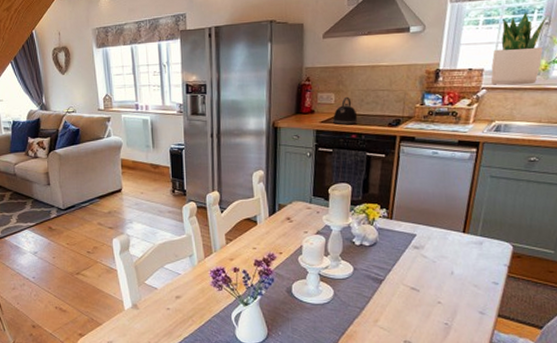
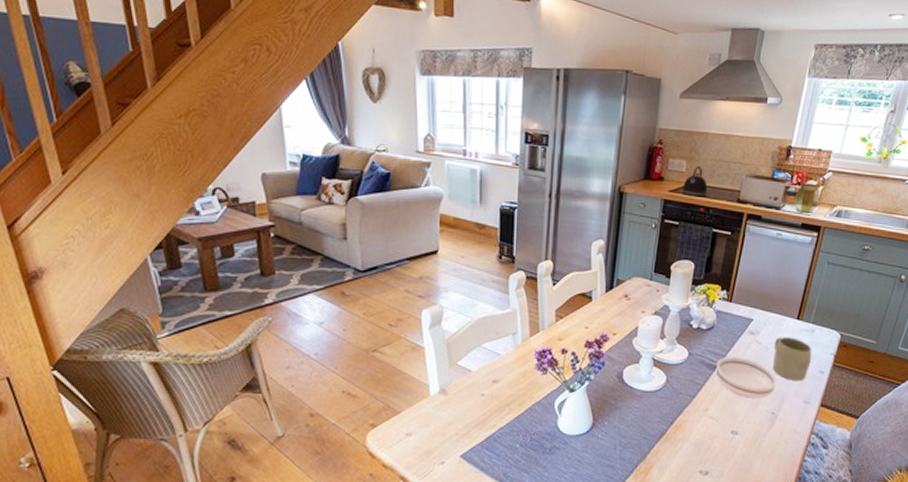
bowl: none [383,270,448,310] -> present [716,356,777,398]
toaster: none [389,98,443,130] -> present [738,173,791,209]
mug: none [440,250,483,292] -> present [773,337,812,380]
jar: none [448,102,474,131] -> present [795,183,819,213]
planter: present [491,12,549,85] -> none [838,97,894,172]

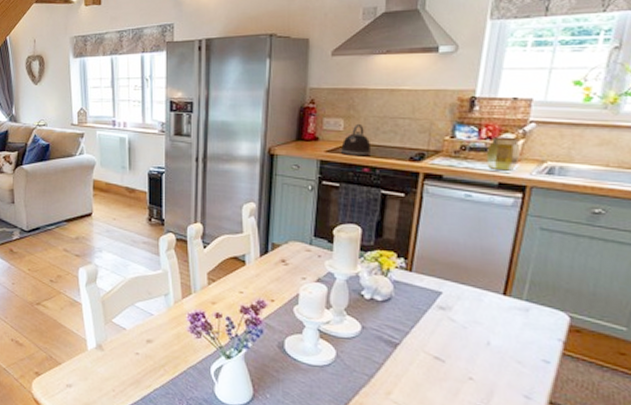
bowl: present [716,356,777,398] -> none [398,333,482,387]
toaster: present [738,173,791,209] -> none [410,129,480,167]
mug: present [773,337,812,380] -> none [473,315,530,369]

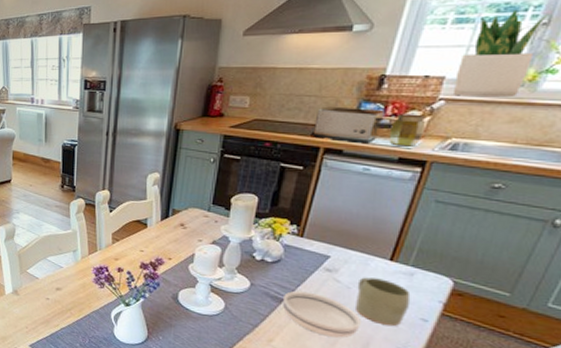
kettle: present [341,123,372,157] -> none [245,101,275,132]
bowl: none [398,333,482,387] -> present [283,290,361,338]
toaster: none [410,129,480,167] -> present [312,106,385,143]
mug: none [473,315,530,369] -> present [356,277,411,326]
planter: none [542,33,619,120] -> present [454,9,549,98]

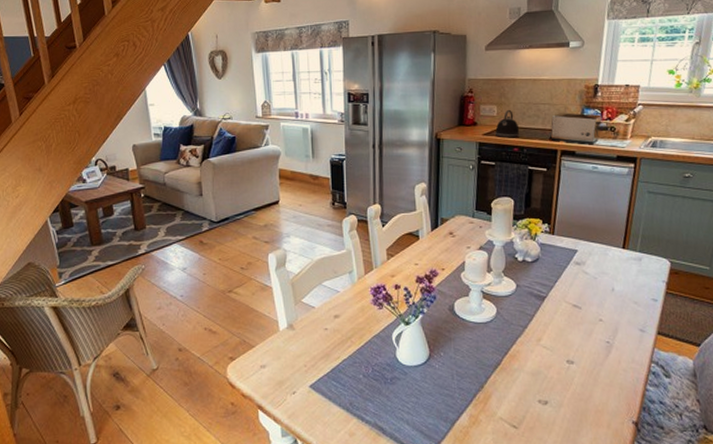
kettle: none [245,101,275,132] -> present [495,109,520,138]
bowl: present [283,290,361,338] -> none [545,286,609,328]
mug: present [356,277,411,326] -> none [601,266,643,309]
jar: present [389,114,425,147] -> none [607,117,632,146]
planter: present [454,9,549,98] -> none [646,31,699,102]

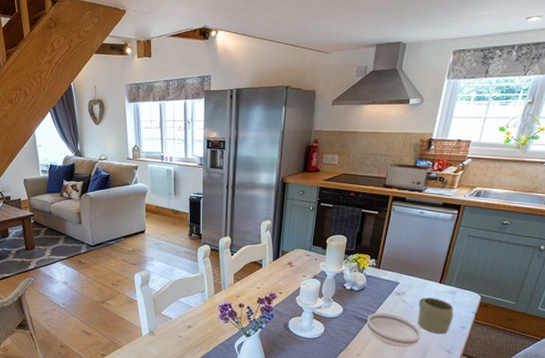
kettle: present [495,109,520,138] -> none [335,158,357,184]
bowl: none [545,286,609,328] -> present [367,312,422,347]
mug: none [601,266,643,309] -> present [418,297,454,334]

